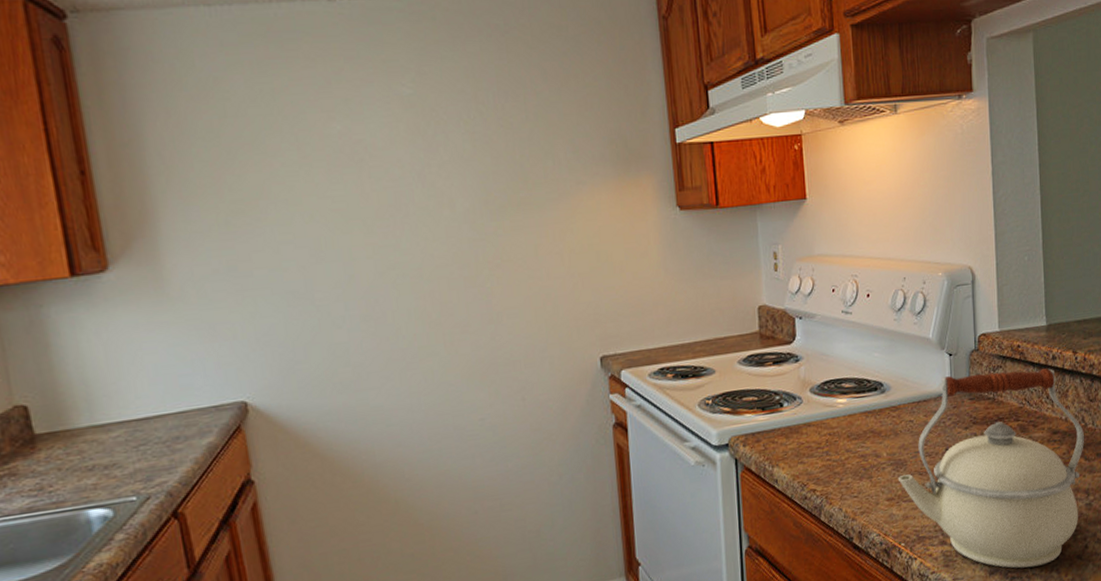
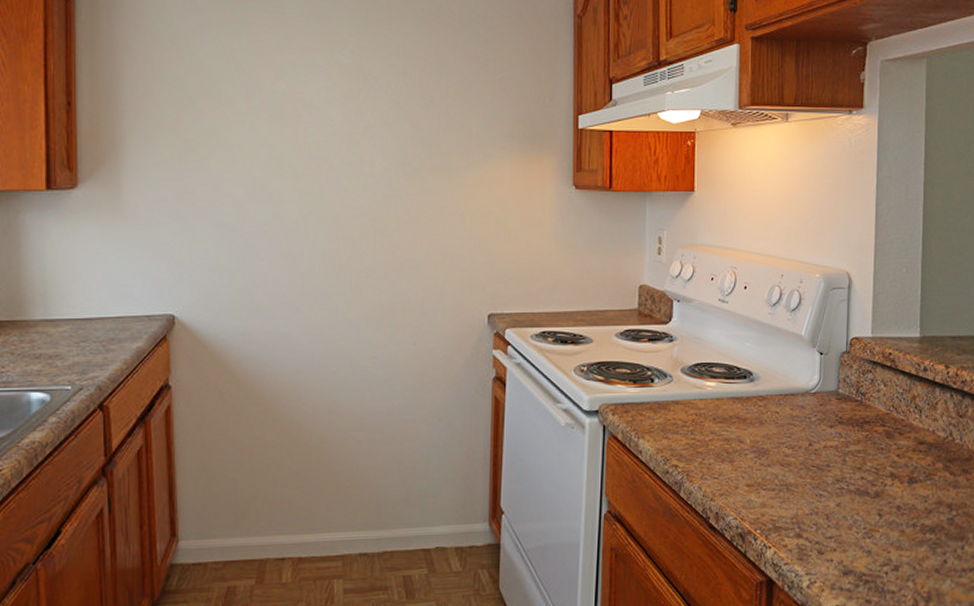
kettle: present [897,368,1084,569] -> none [759,374,951,574]

